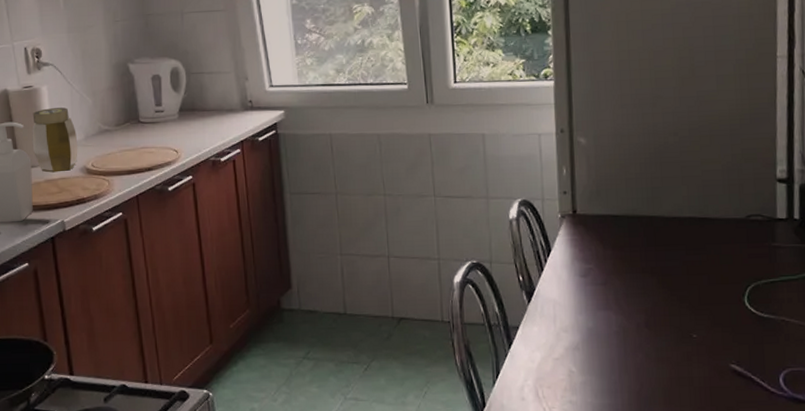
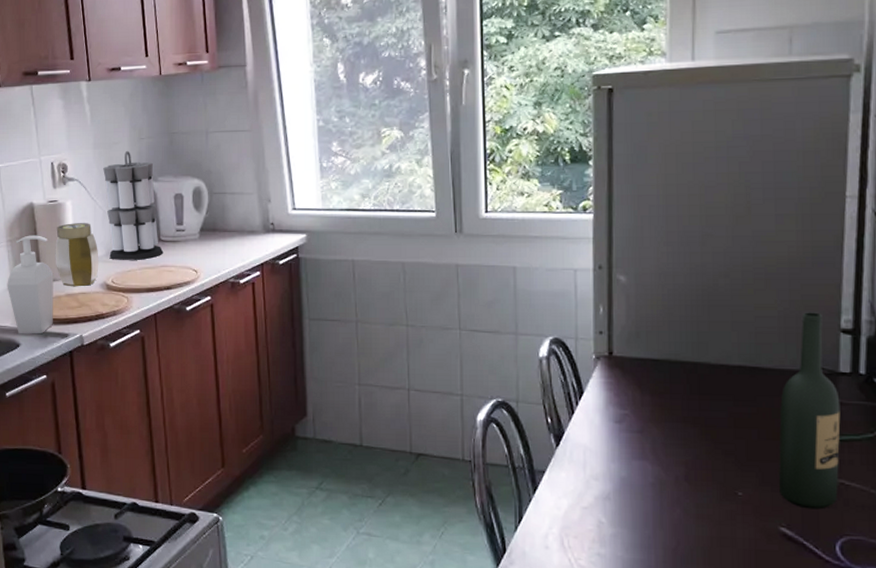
spice rack: none [78,33,143,145] -> present [103,150,164,261]
wine bottle: none [727,164,780,346] -> present [779,312,841,510]

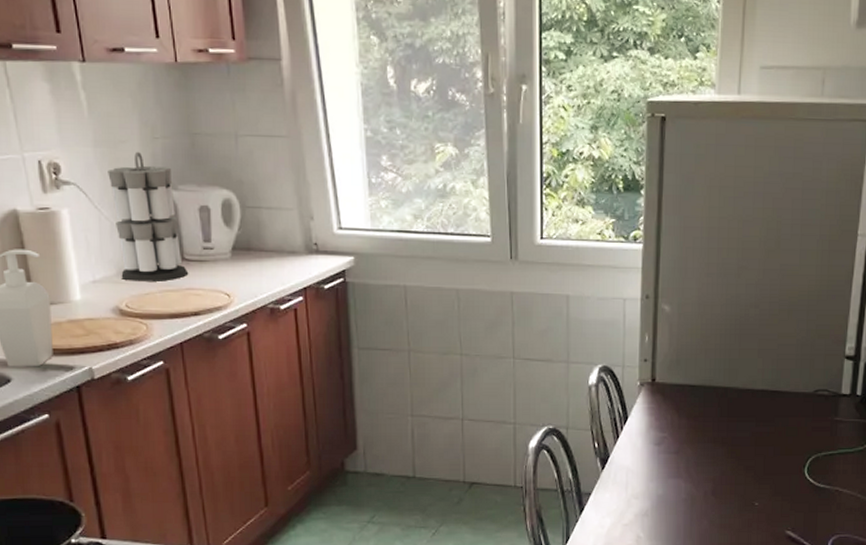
jar: present [55,223,99,287] -> none [50,236,109,312]
wine bottle: present [779,312,841,510] -> none [788,340,840,514]

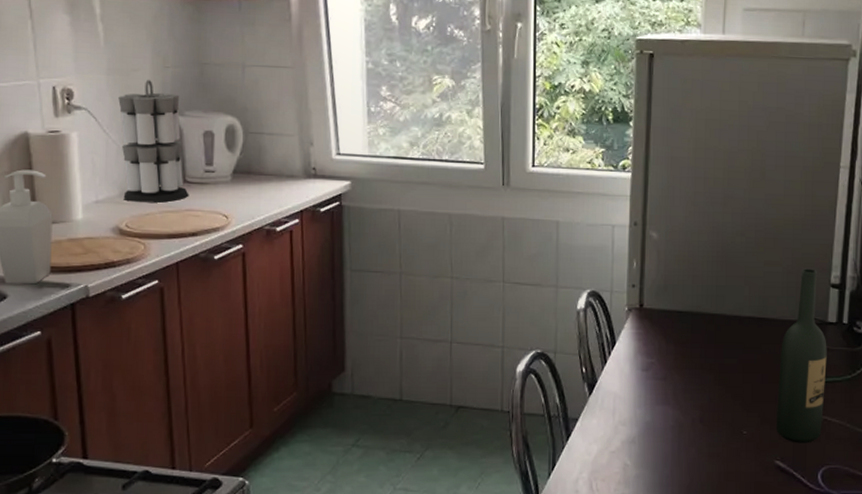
wine bottle: none [788,340,840,514] -> present [777,268,827,443]

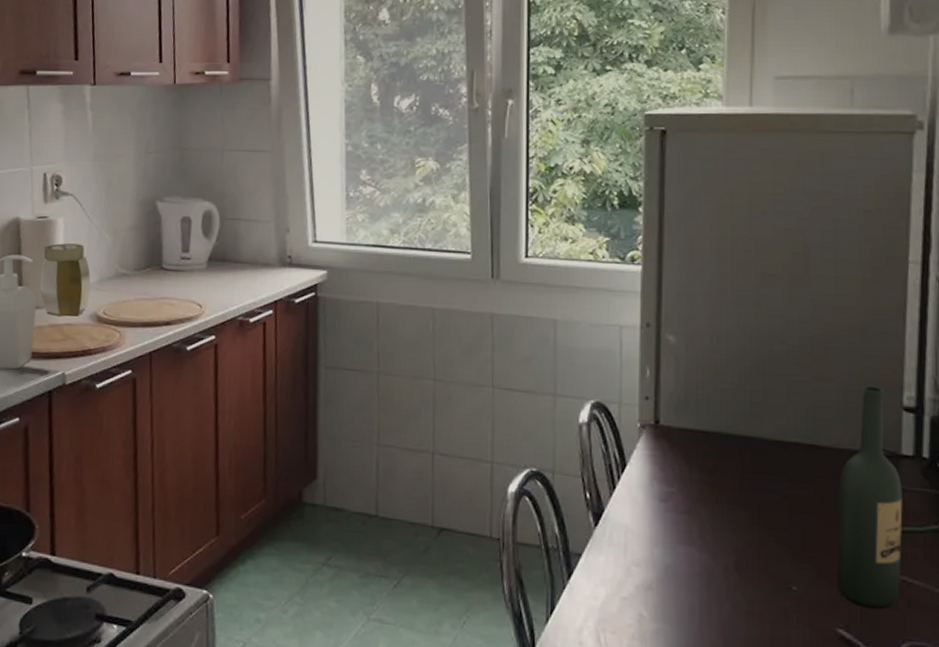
jar: none [55,158,111,231] -> present [39,243,91,317]
spice rack: present [118,79,189,203] -> none [102,165,165,290]

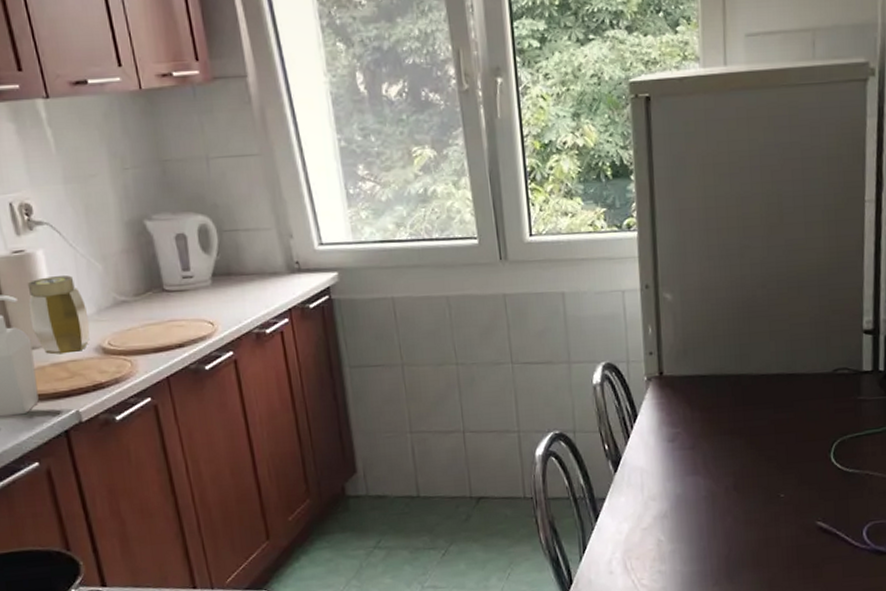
wine bottle: present [837,386,903,610] -> none [814,315,865,502]

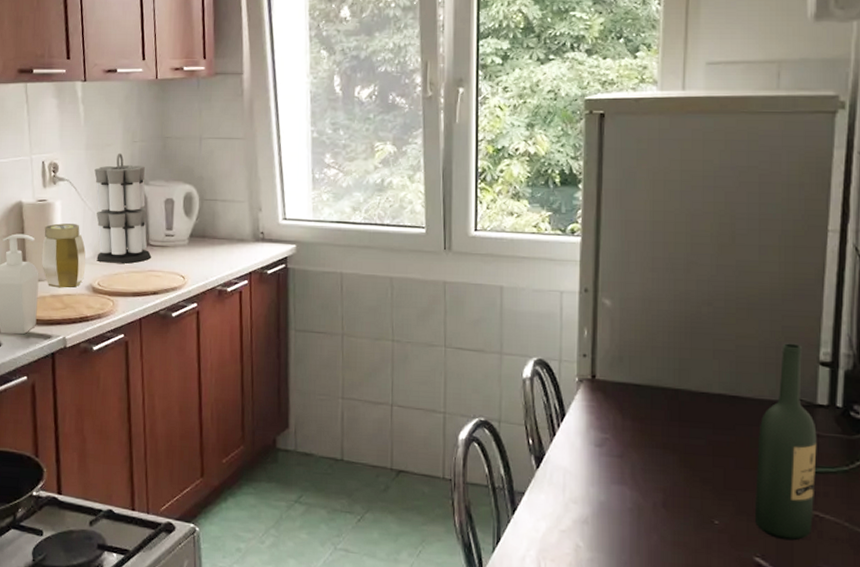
spice rack: none [80,184,170,319] -> present [94,152,152,264]
wine bottle: none [814,315,865,502] -> present [755,343,817,541]

